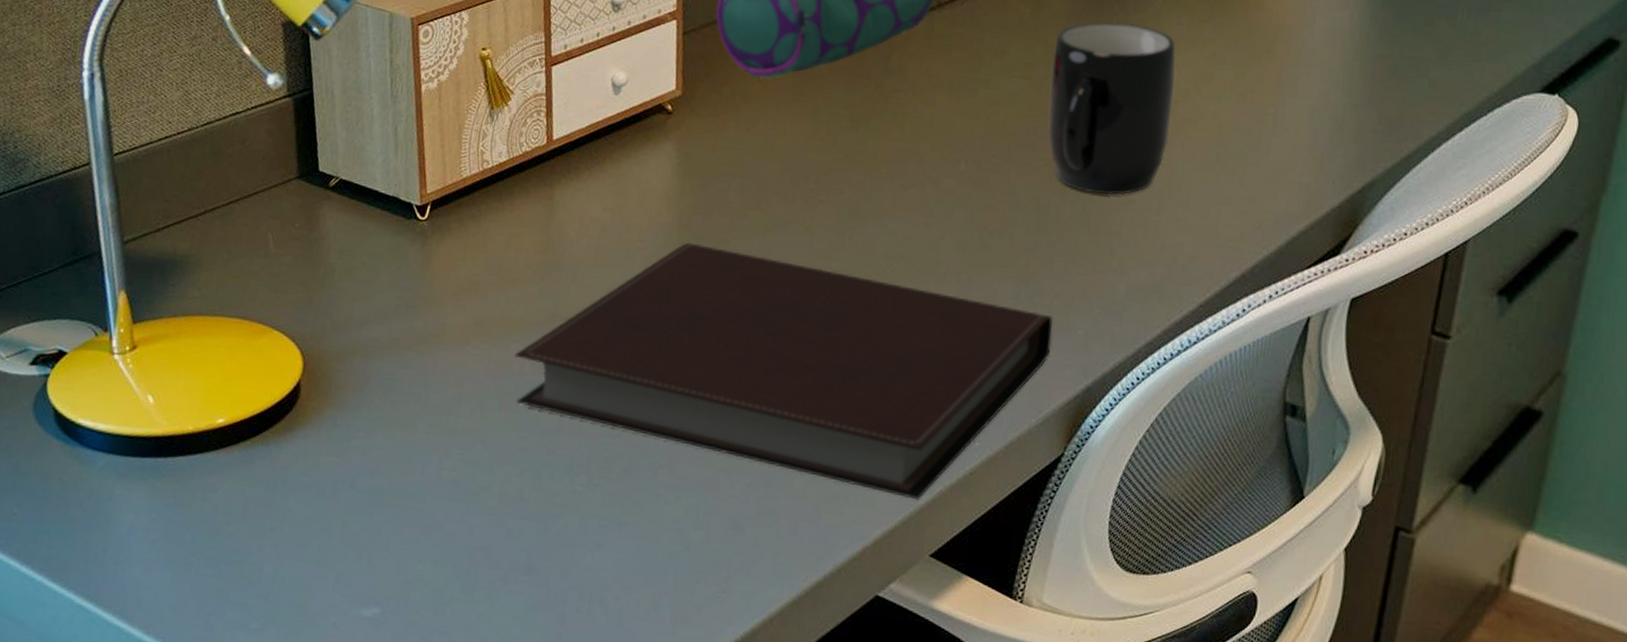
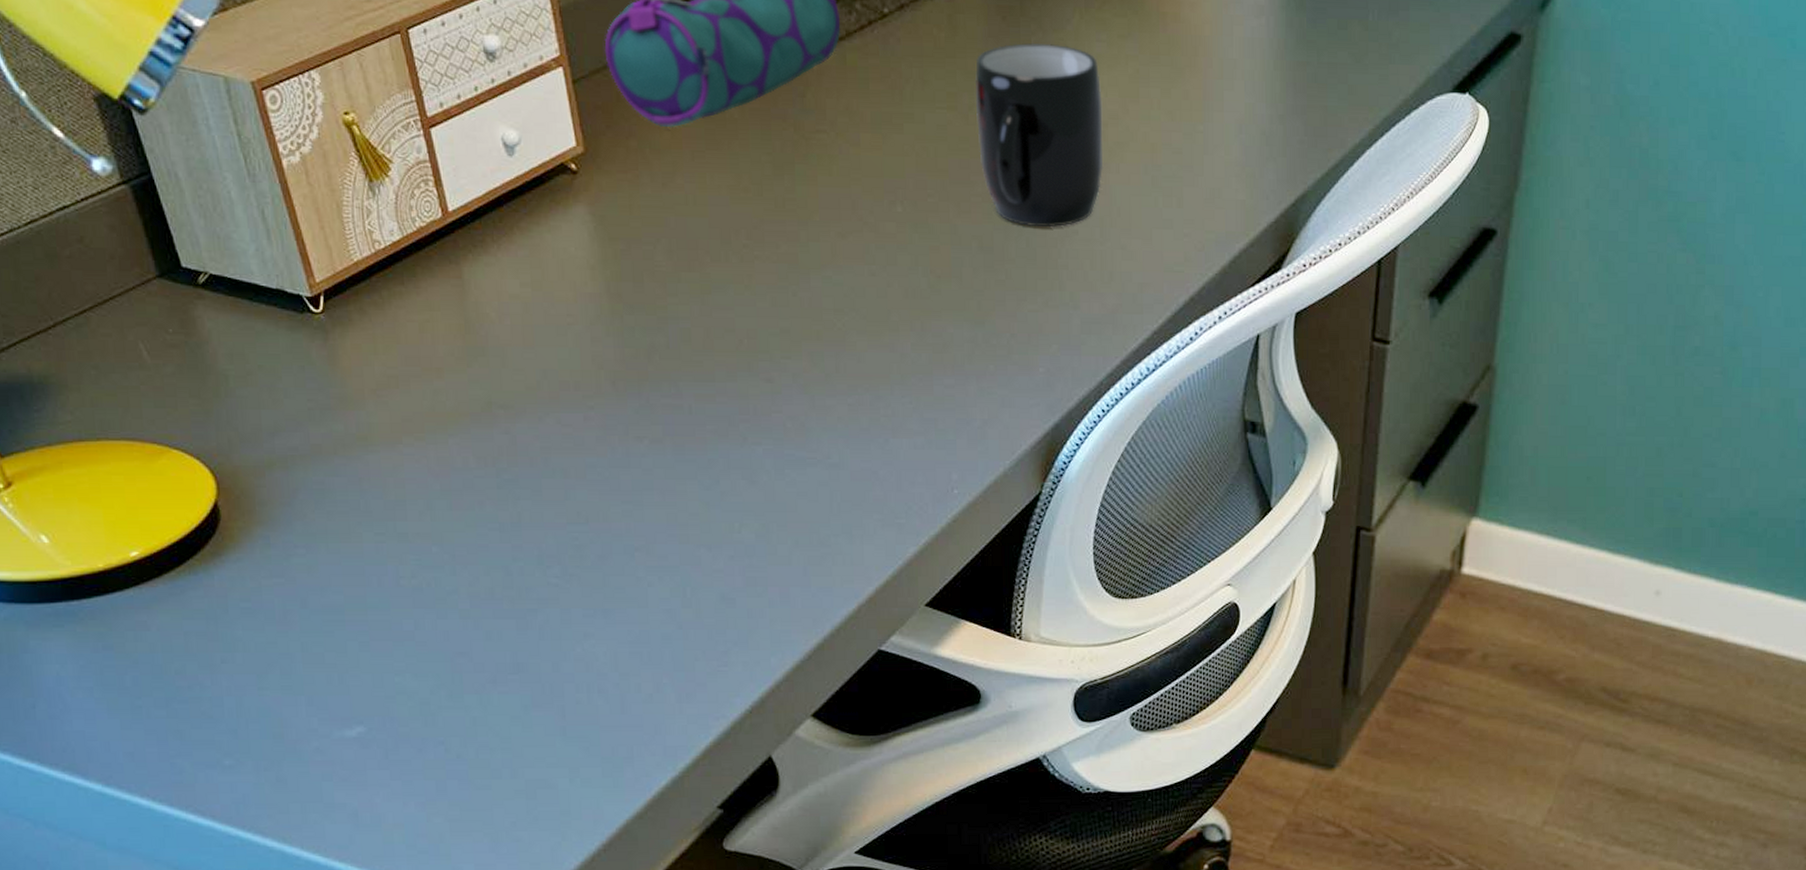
notebook: present [514,242,1054,500] -> none [455,312,1015,553]

